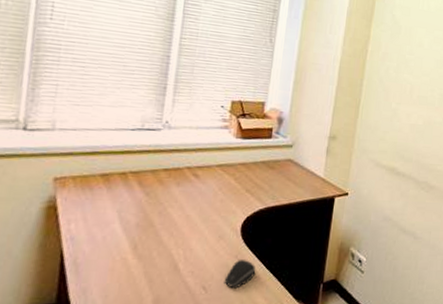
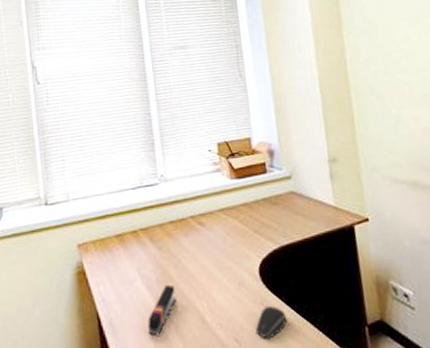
stapler: none [115,231,154,279] -> present [147,285,176,336]

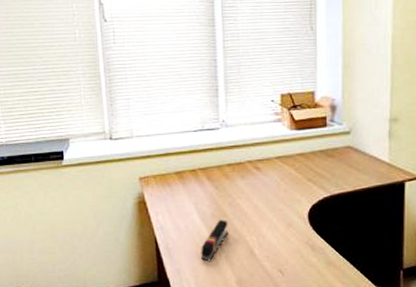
computer mouse: present [255,306,287,339] -> none [299,246,329,273]

